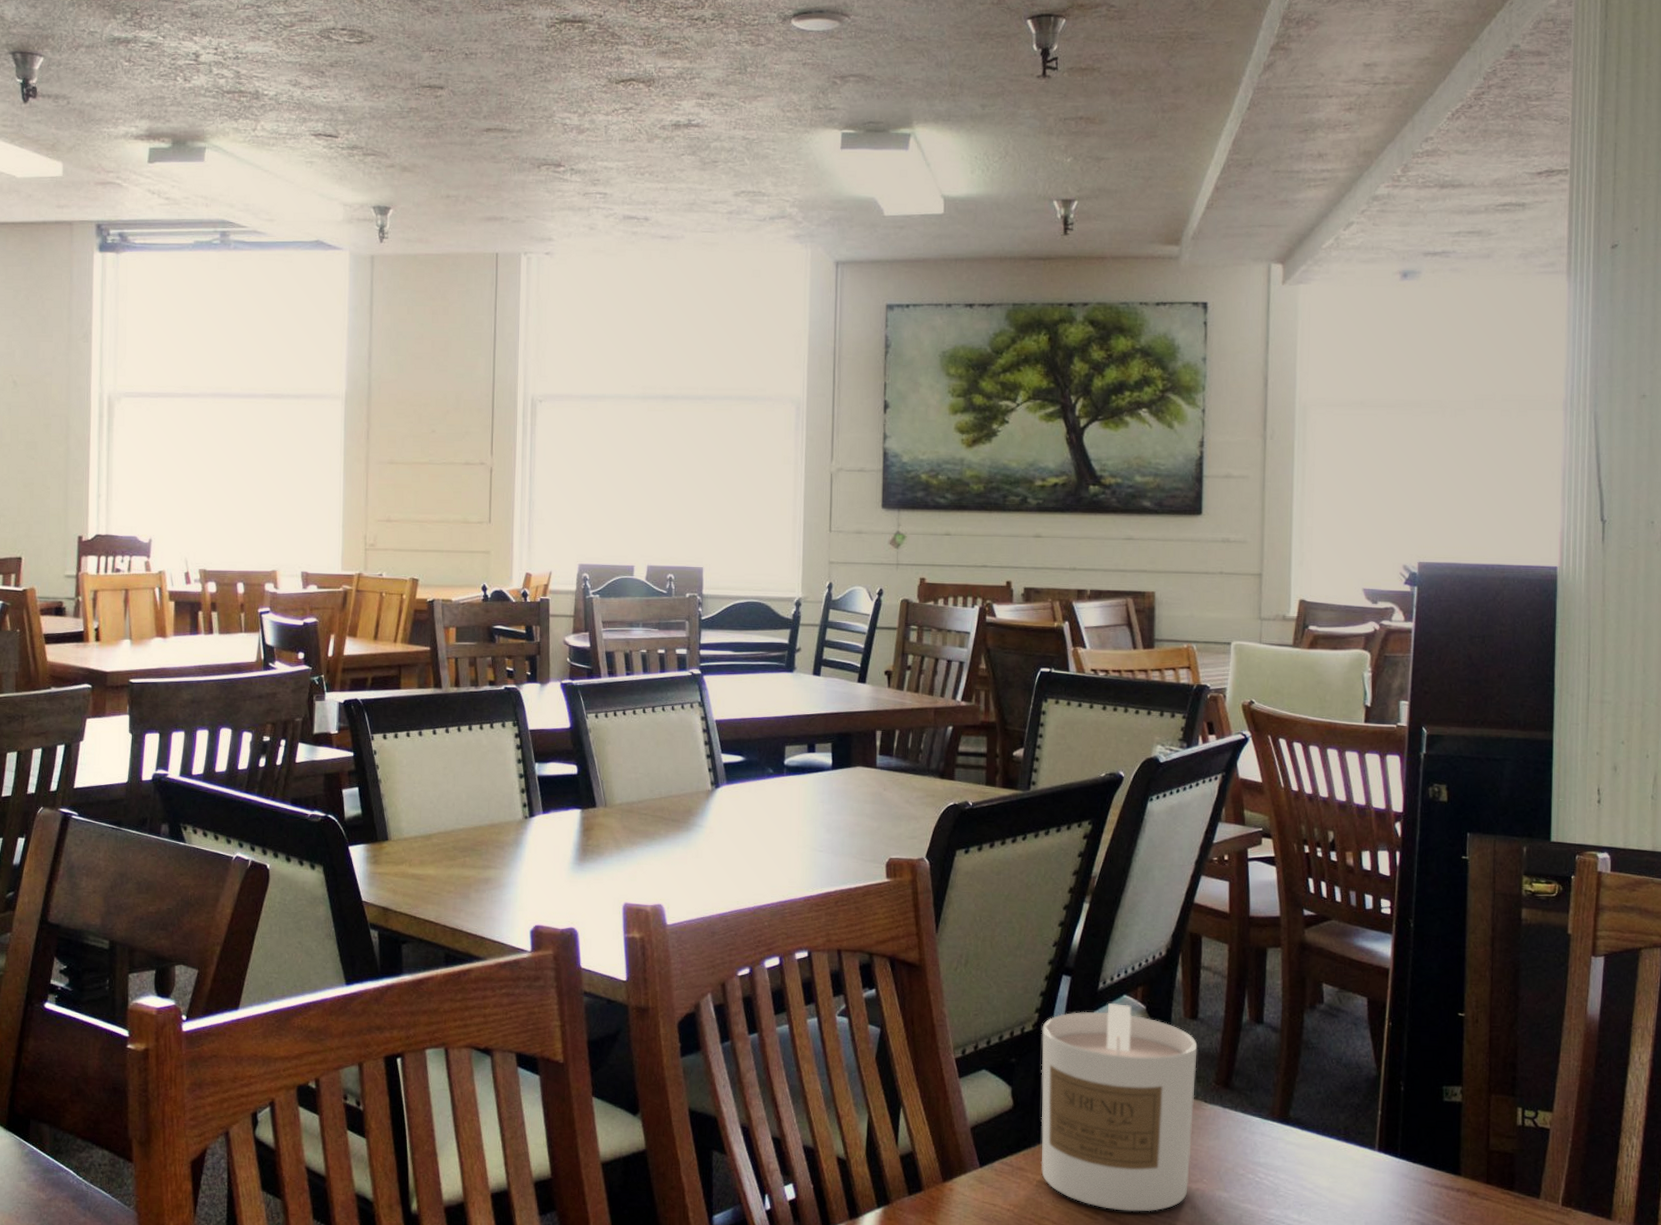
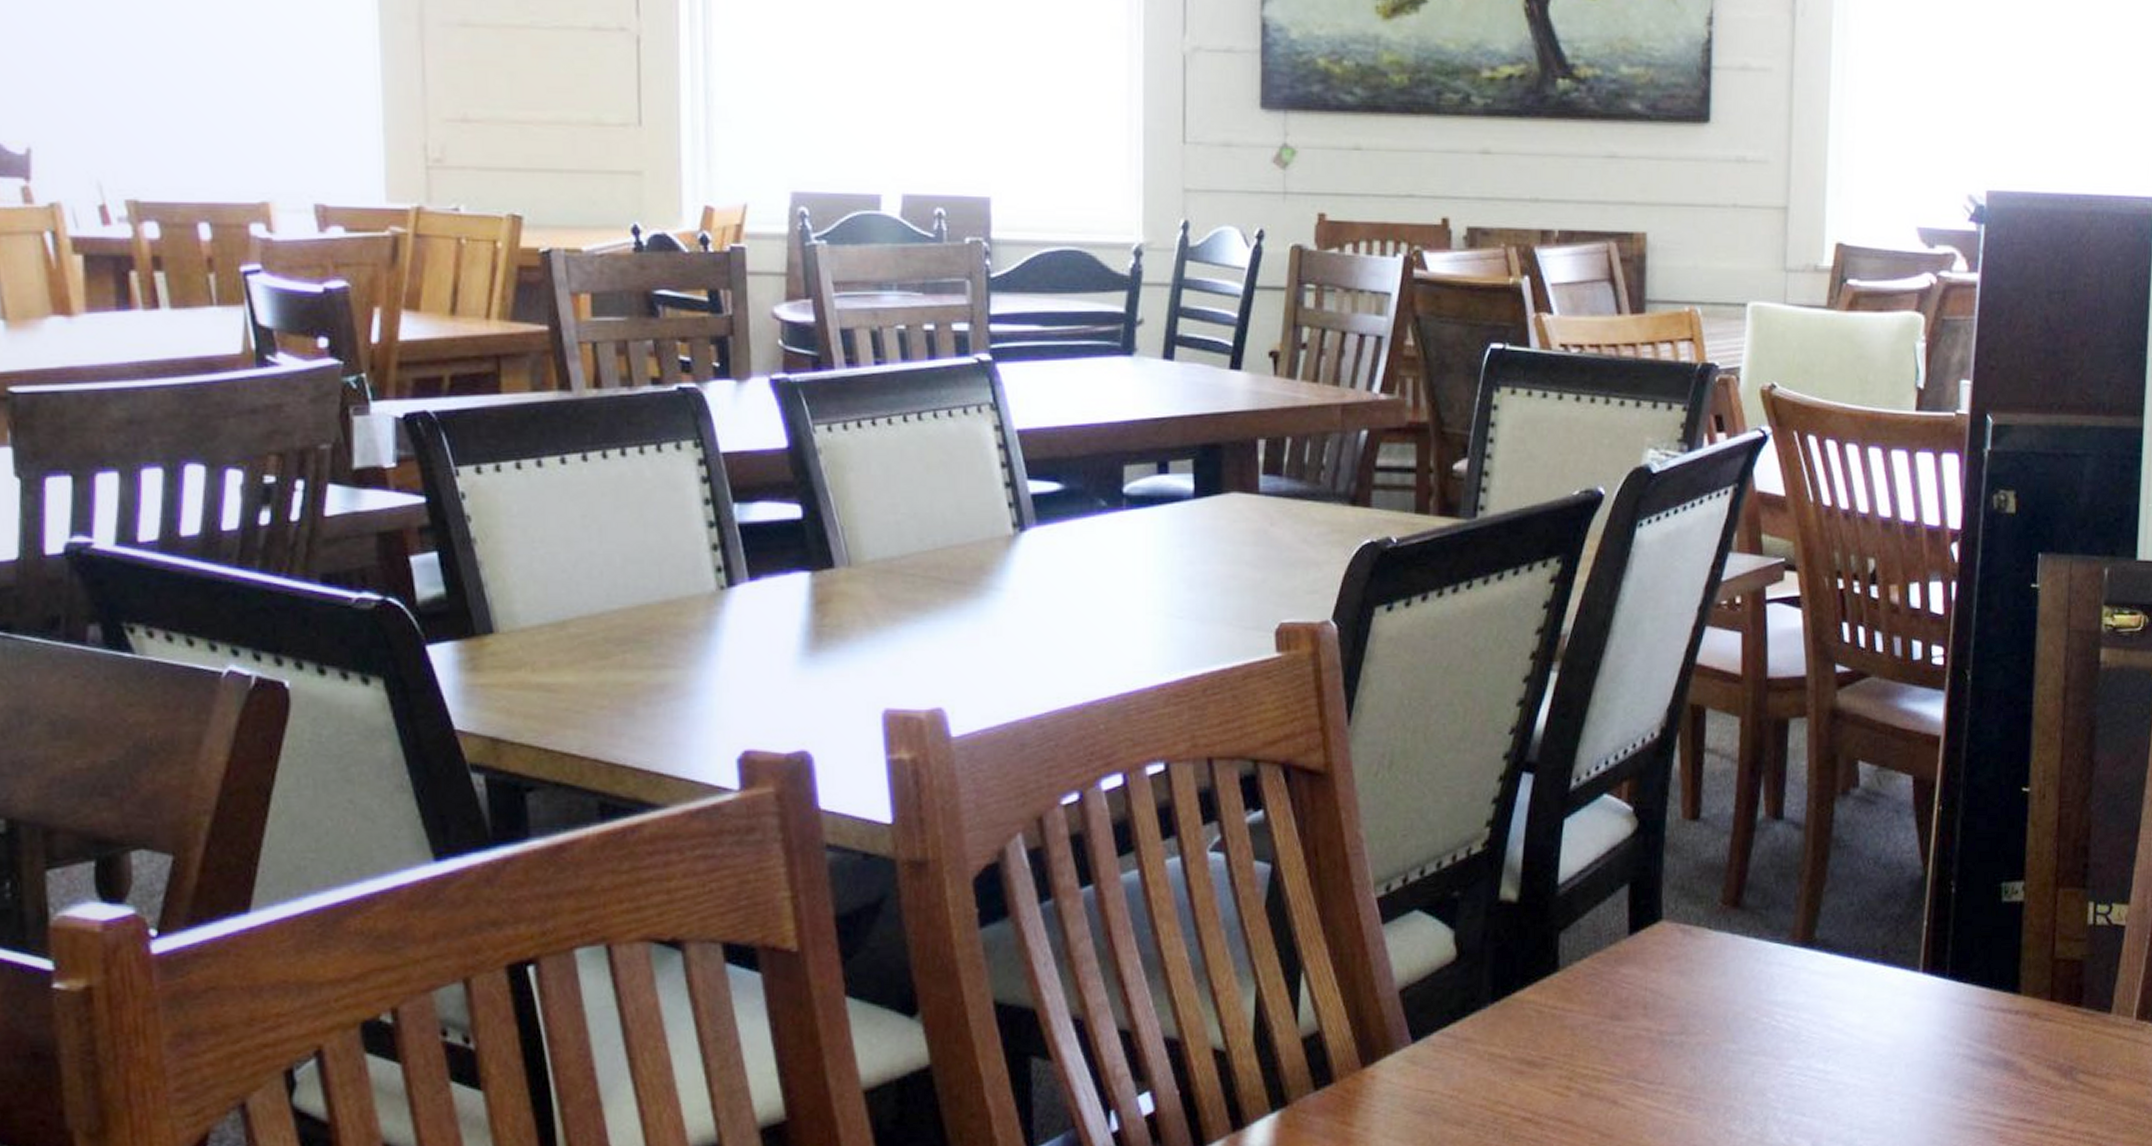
candle: present [1041,1003,1198,1212] -> none [1494,806,1700,1083]

